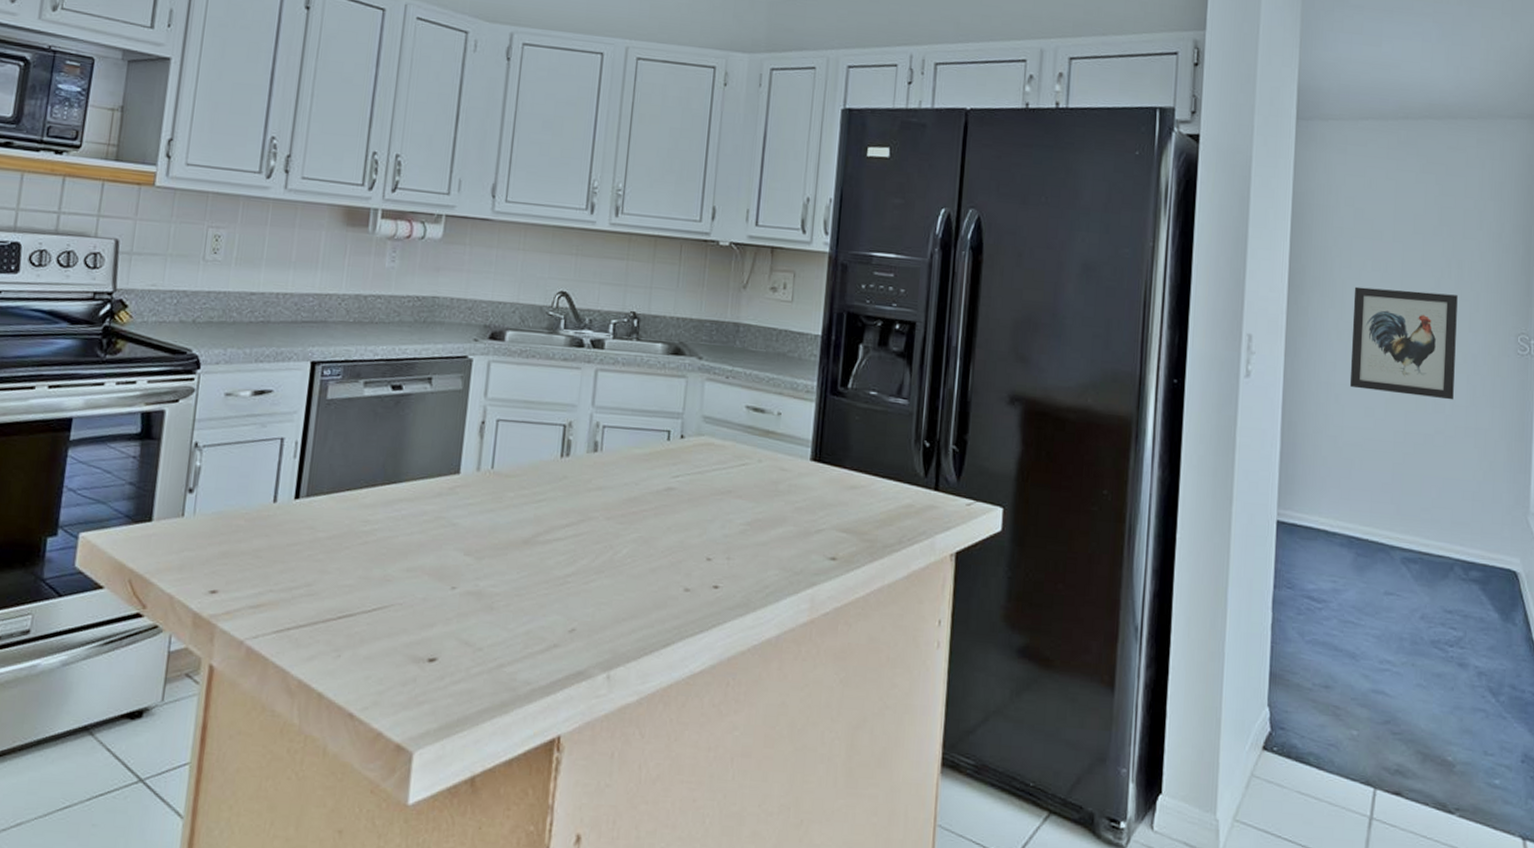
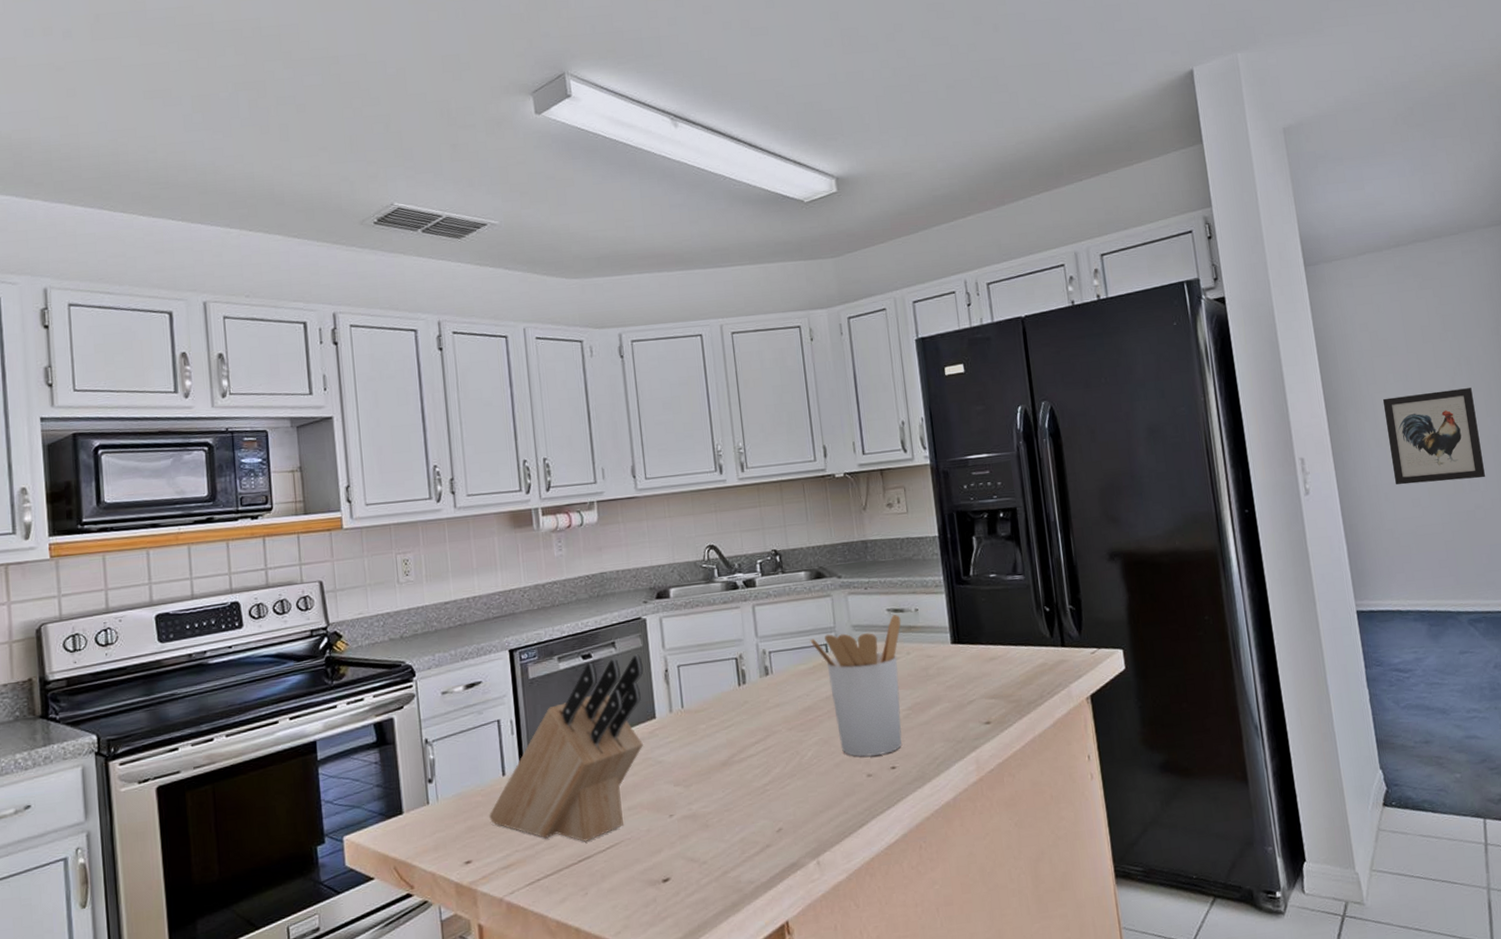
knife block: none [248,395,459,597] -> present [489,654,644,842]
utensil holder: none [652,413,760,570] -> present [810,614,902,757]

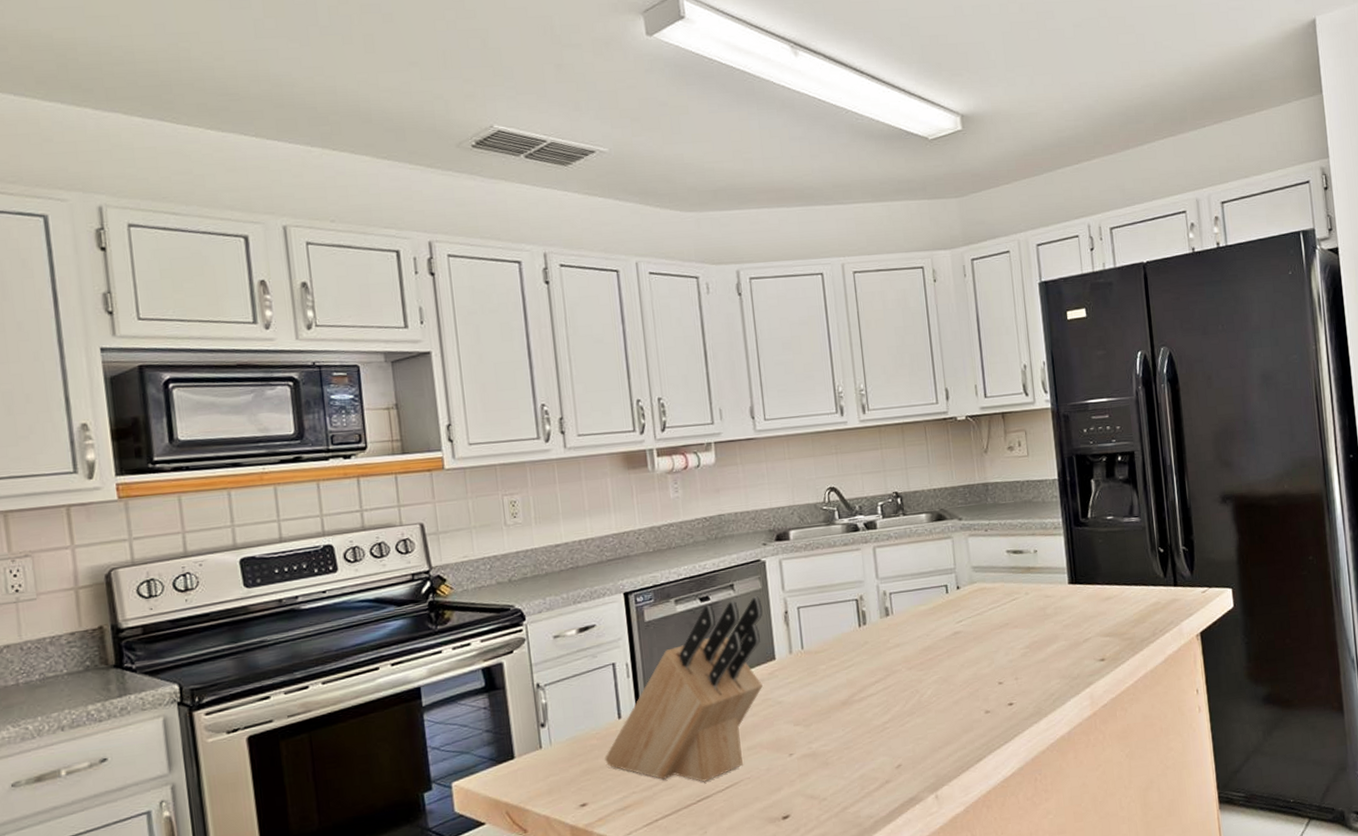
utensil holder: present [810,614,902,757] -> none [930,555,1020,694]

